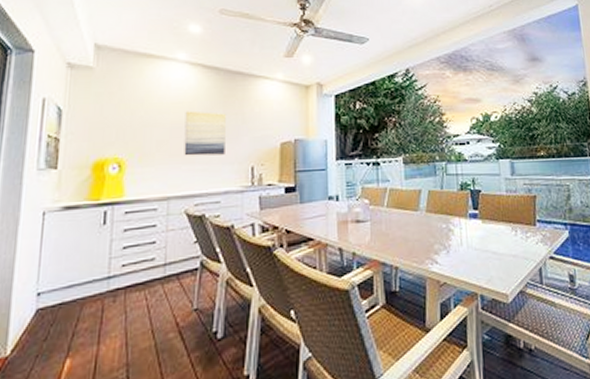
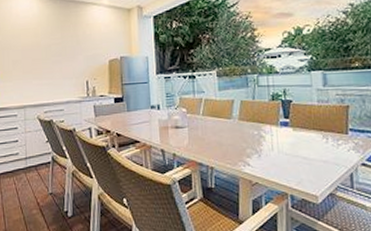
wall art: present [184,111,226,156] -> none [32,35,65,73]

